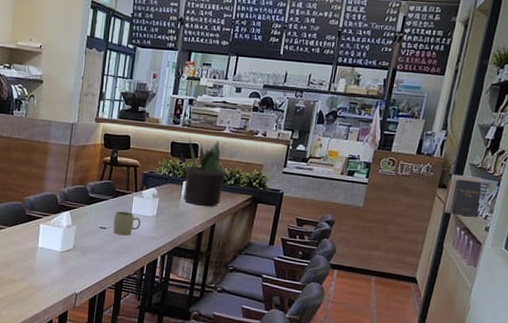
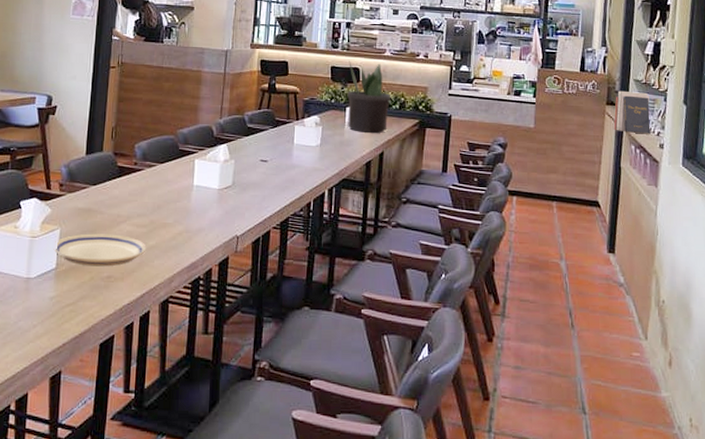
mug: present [113,211,141,236] -> none [275,142,304,168]

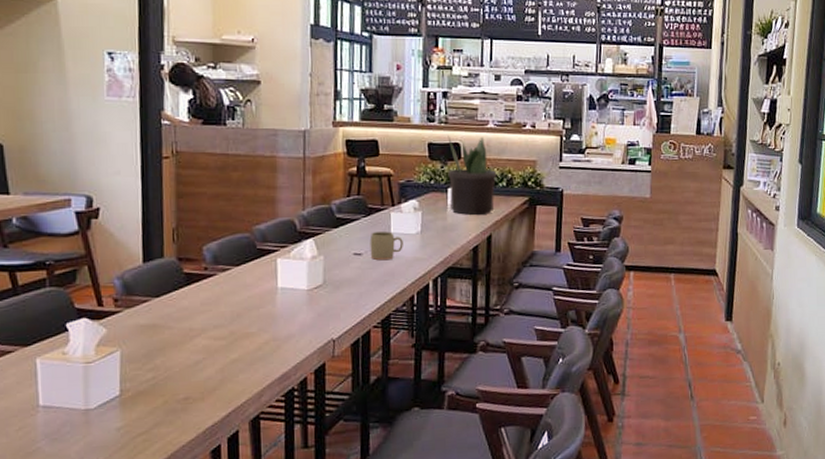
plate: present [53,233,147,267] -> none [114,350,228,389]
mug: none [275,142,304,168] -> present [370,232,403,261]
books: present [613,90,651,134] -> none [730,152,767,198]

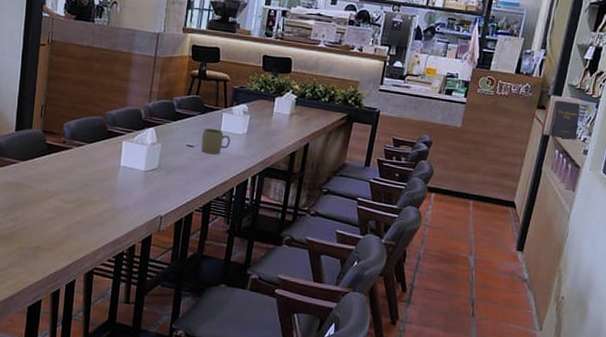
planter: present [448,136,497,215] -> none [276,51,322,125]
books: none [730,152,767,198] -> present [540,94,581,140]

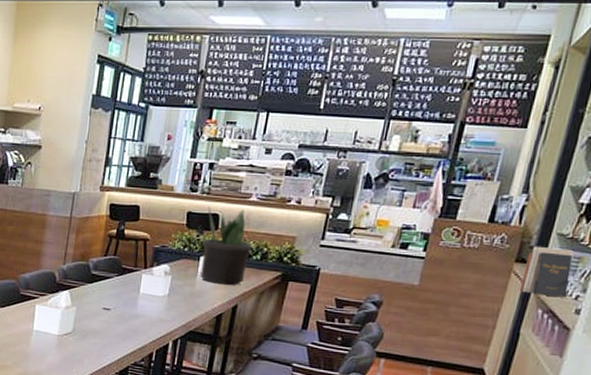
mug: present [201,128,230,155] -> none [118,291,150,318]
planter: none [276,51,322,125] -> present [200,206,253,285]

